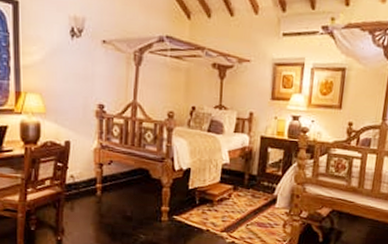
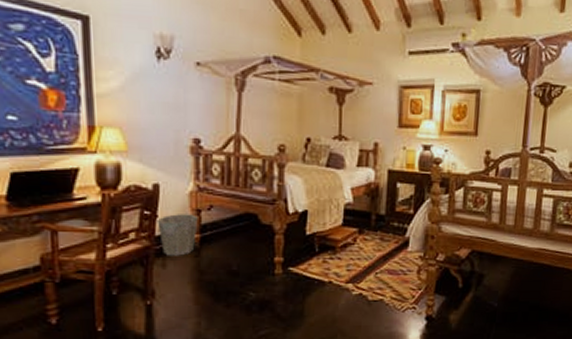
waste bin: none [67,166,100,202] -> present [157,214,198,256]

